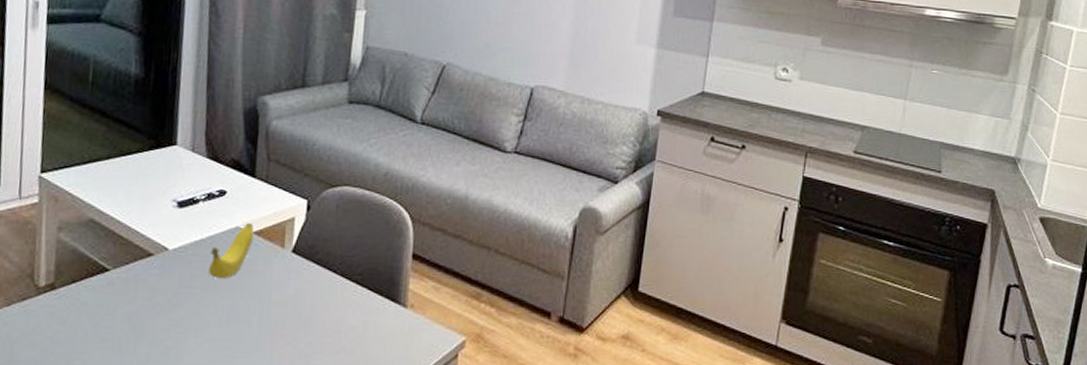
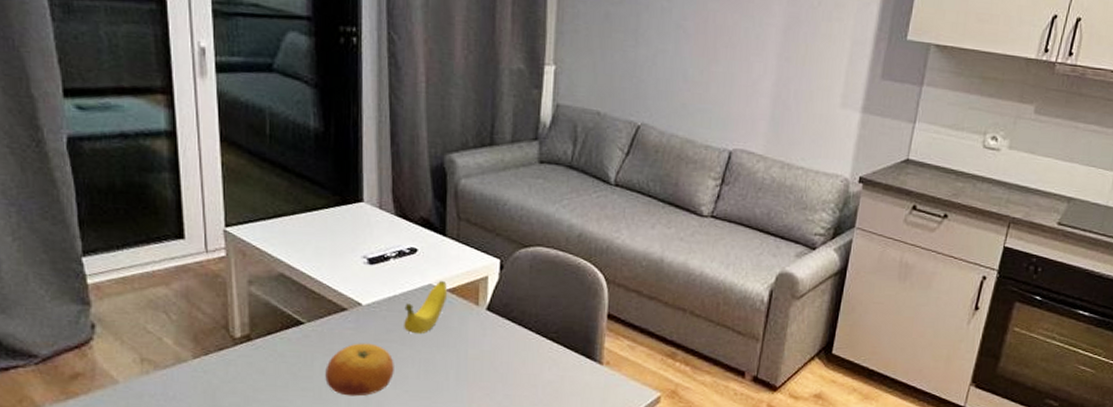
fruit: none [126,290,197,347] -> present [325,343,394,397]

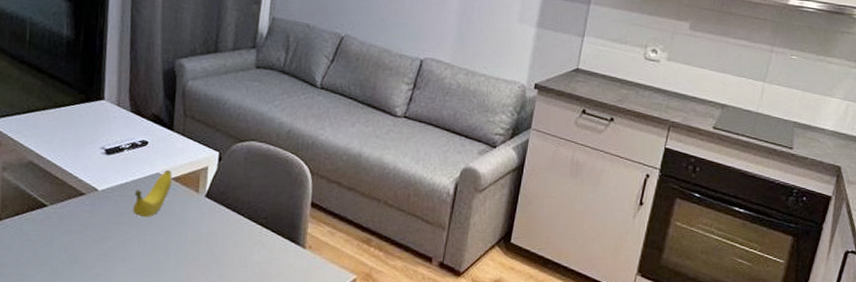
fruit: present [325,343,394,397] -> none [62,224,123,273]

